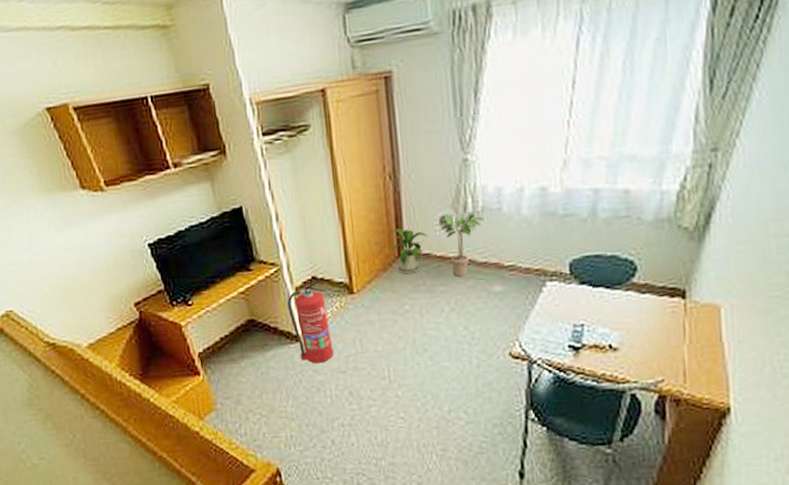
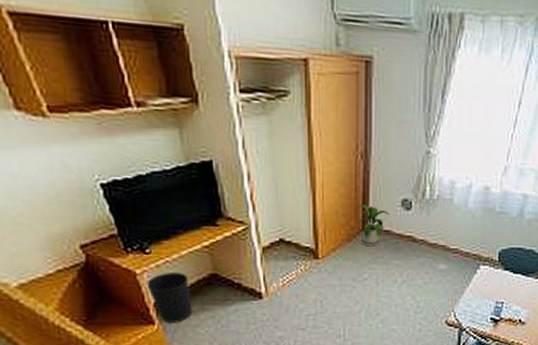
wastebasket: none [190,321,234,373] -> present [145,273,192,323]
fire extinguisher: present [287,279,334,364] -> none [253,242,295,320]
potted plant: present [438,212,485,277] -> none [400,197,438,253]

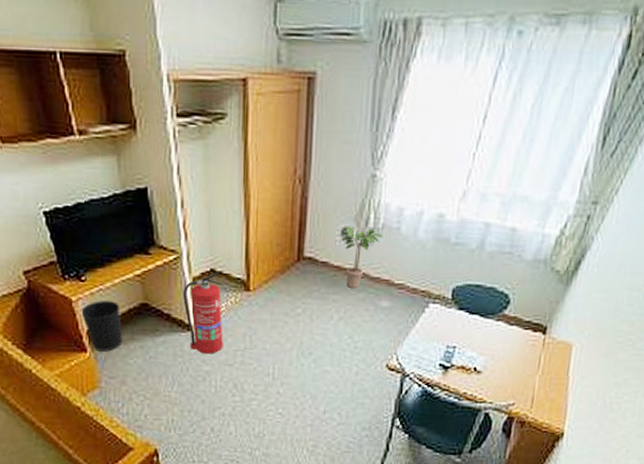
fire extinguisher: none [253,242,295,320] -> present [183,272,224,354]
house plant: present [357,204,390,247] -> none [291,233,328,279]
potted plant: none [400,197,438,253] -> present [340,226,383,288]

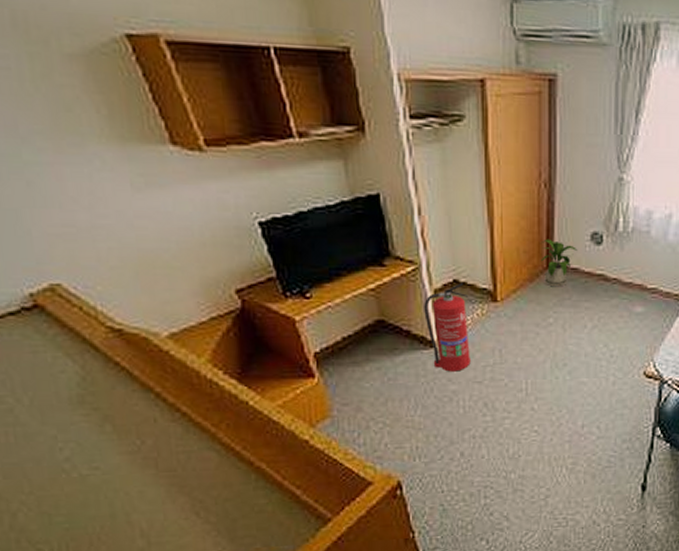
wastebasket: present [80,301,122,352] -> none [305,319,356,376]
house plant: none [291,233,328,279] -> present [540,238,578,287]
potted plant: present [340,226,383,288] -> none [589,230,633,294]

